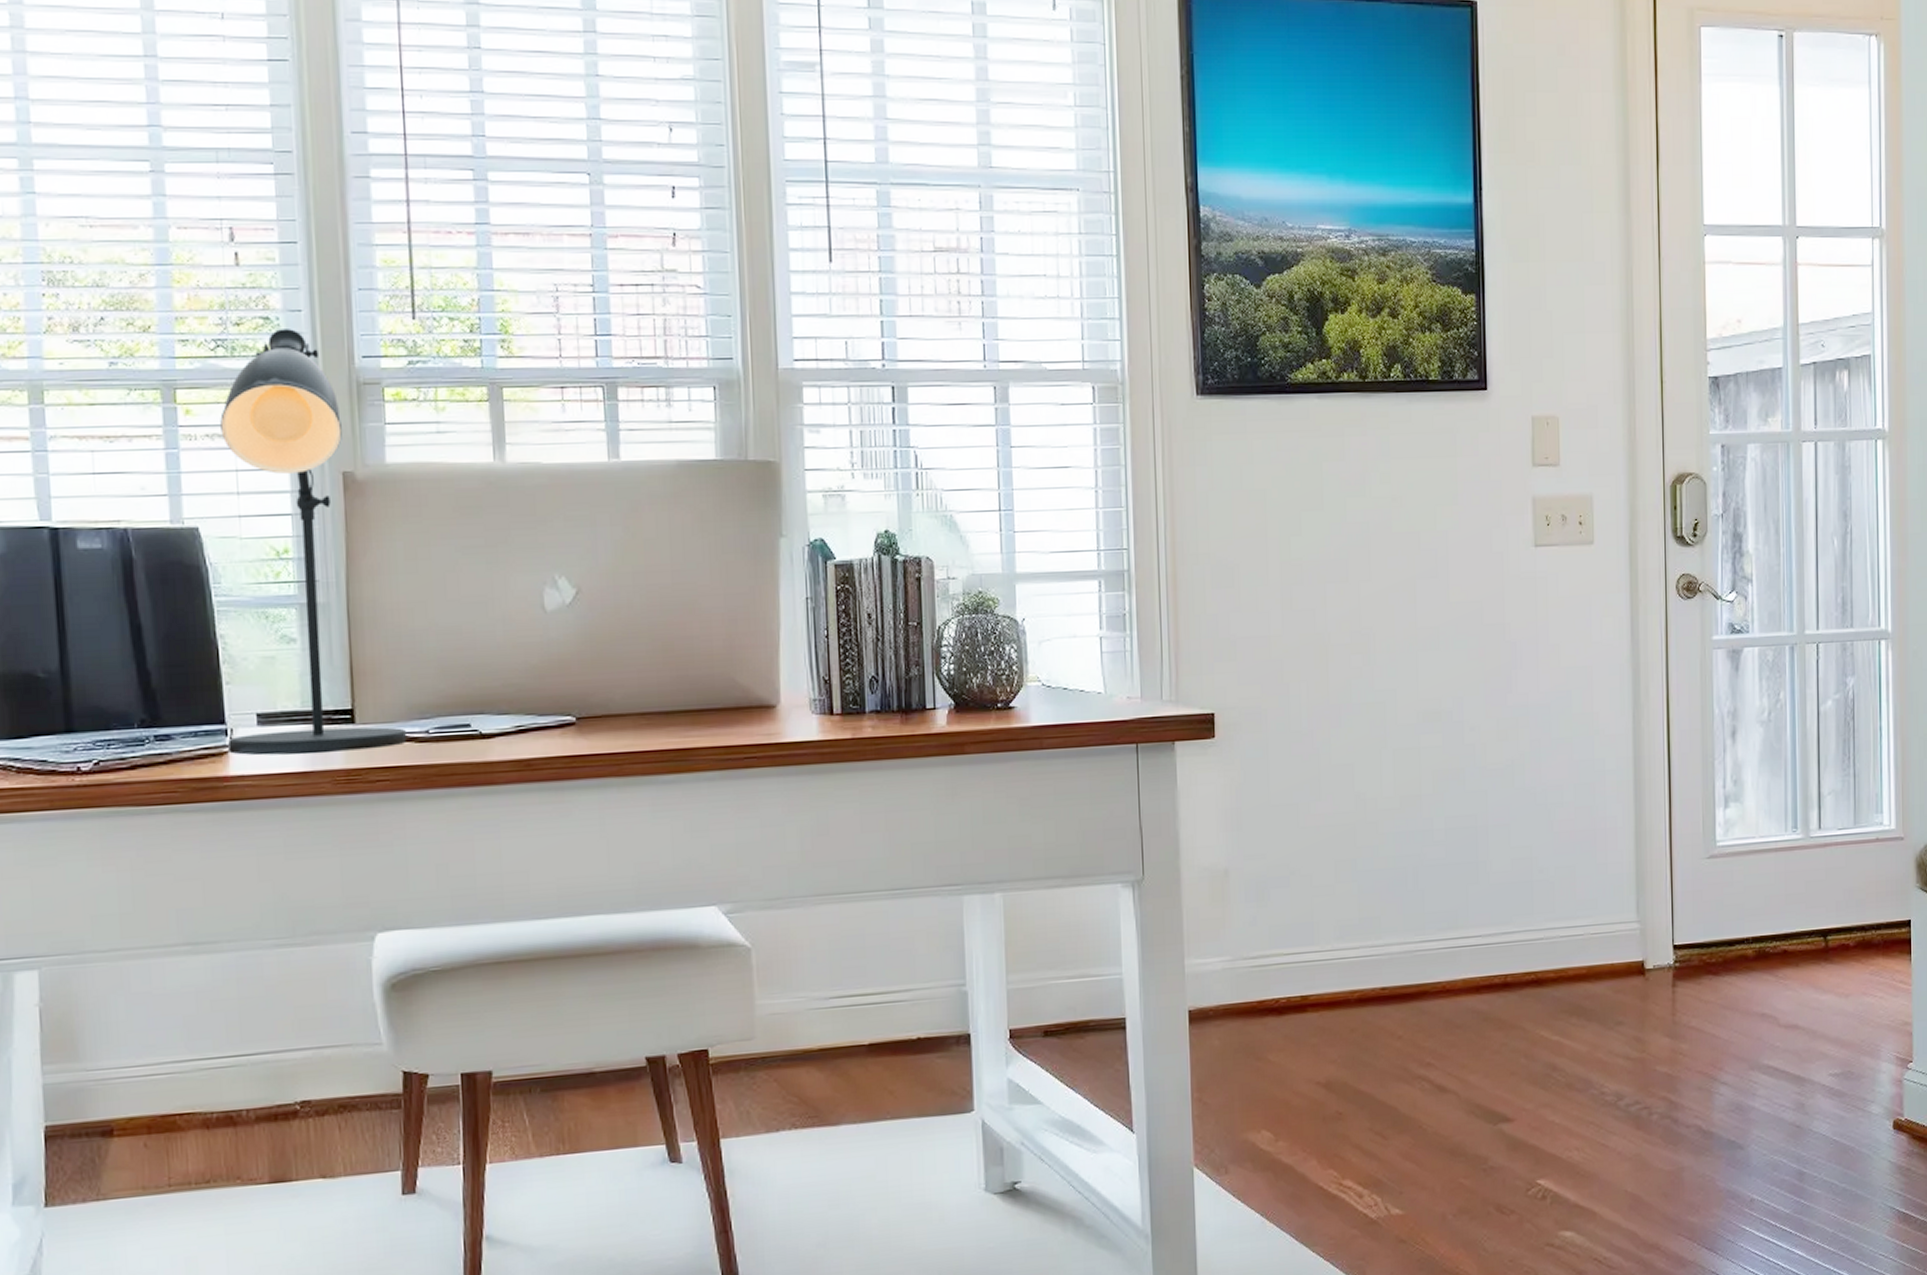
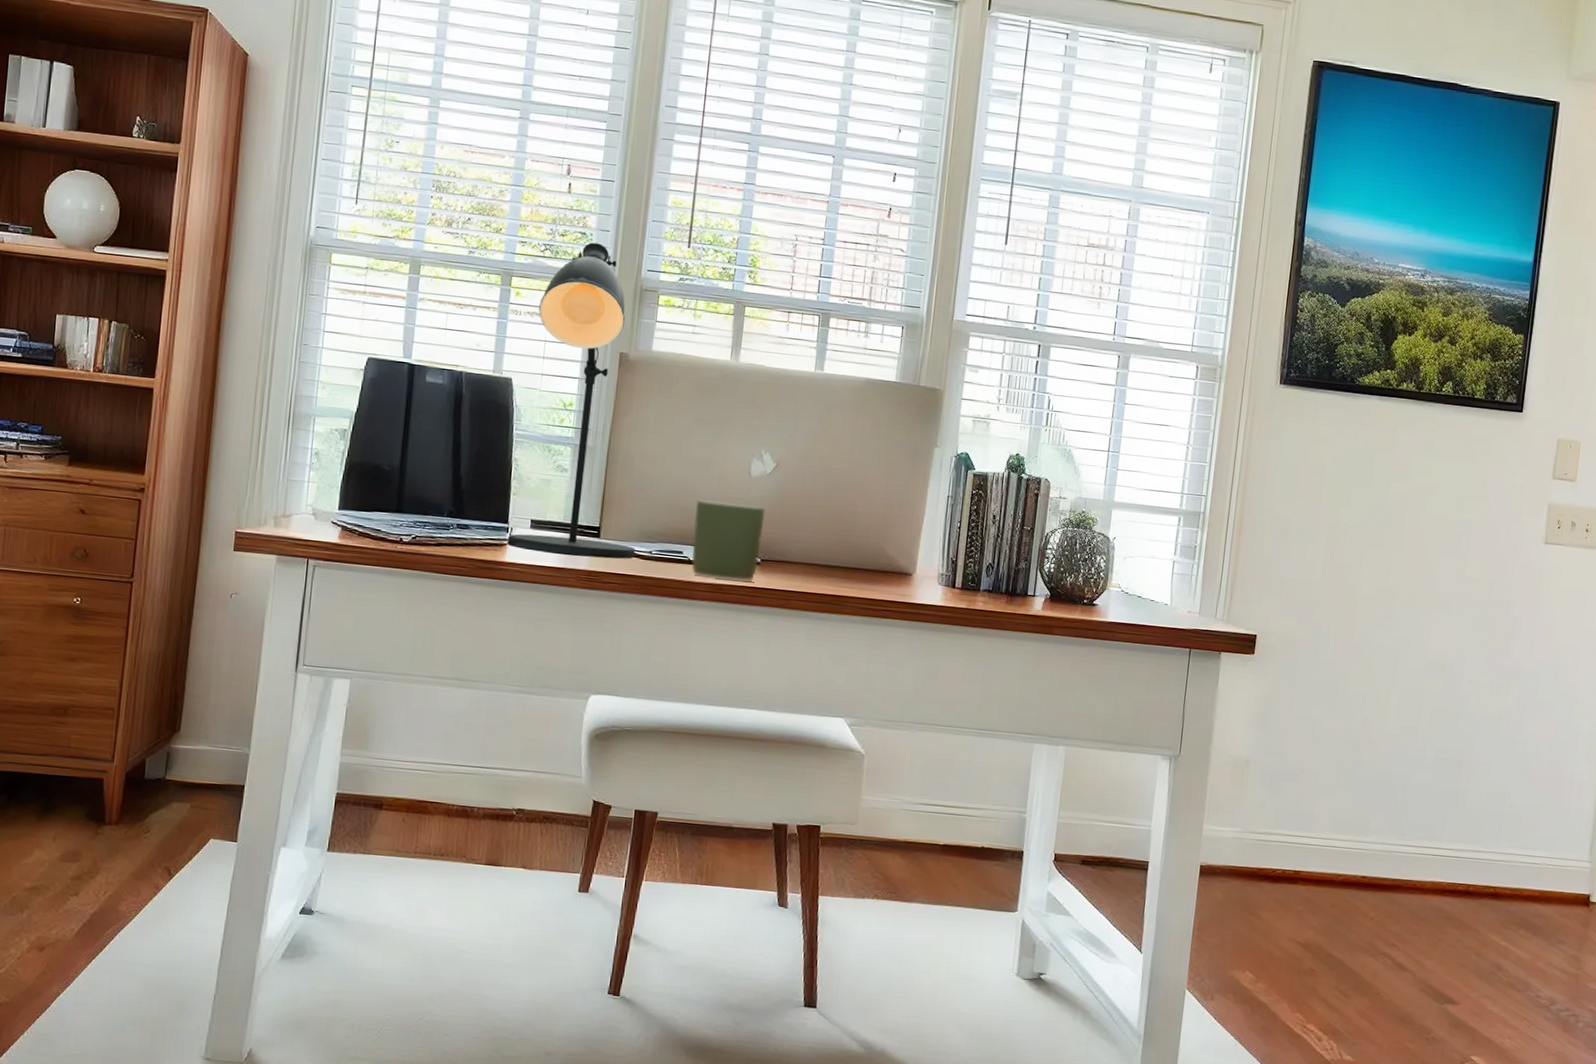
mug: none [477,648,574,755] -> present [691,500,766,583]

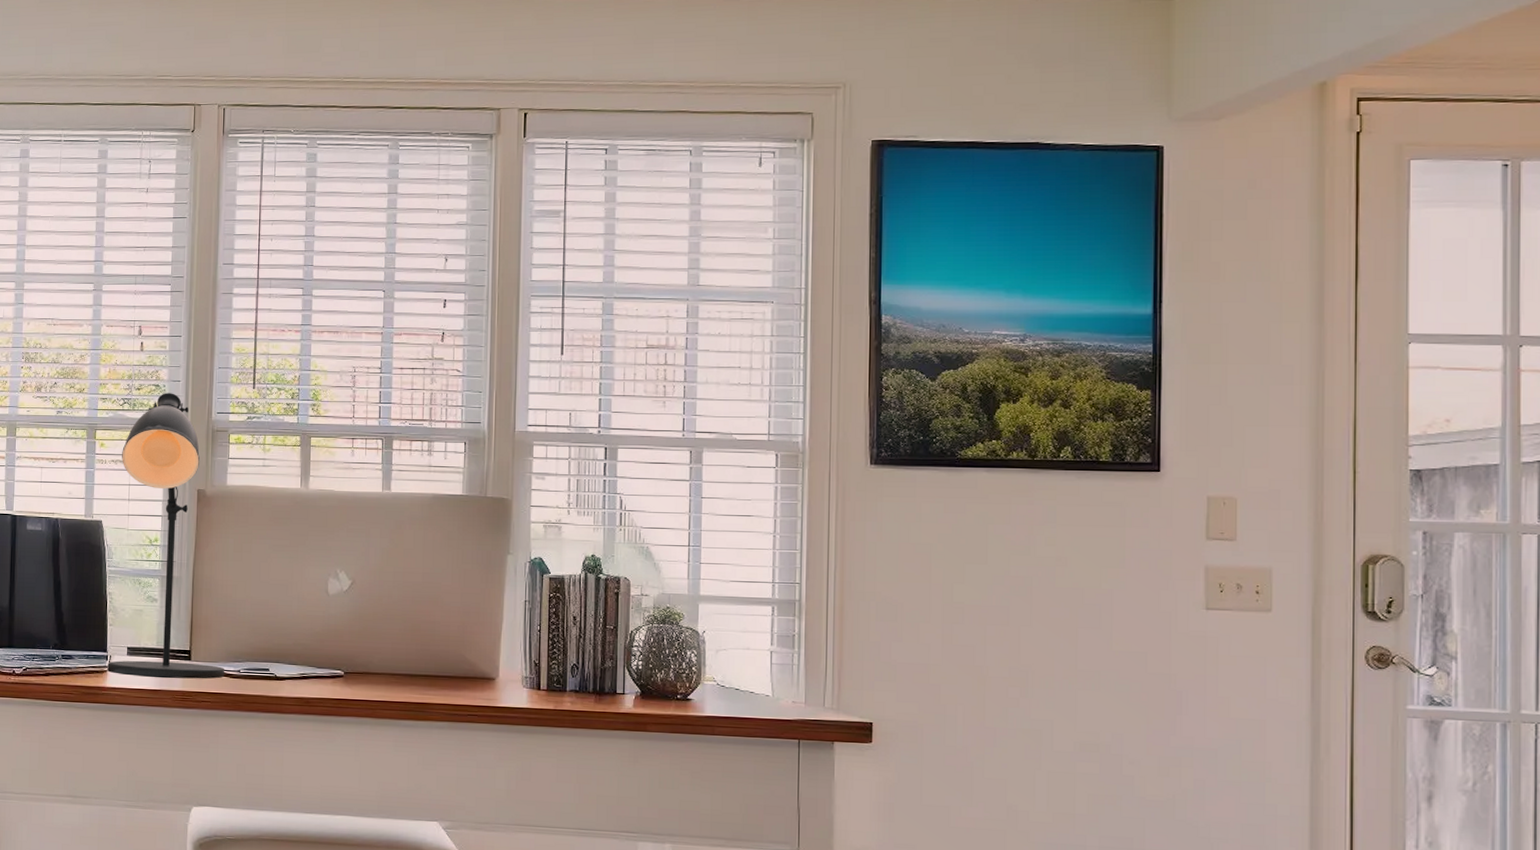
mug: present [691,500,766,583] -> none [277,619,345,696]

